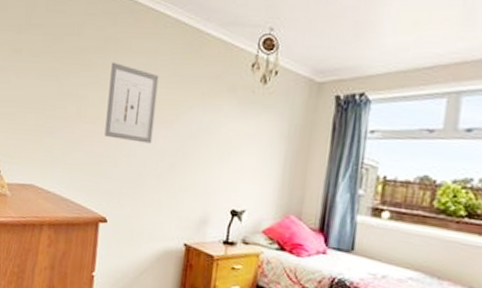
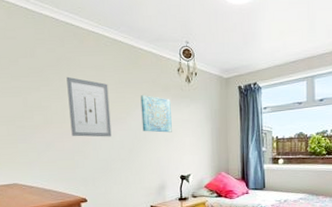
wall art: none [191,94,235,149] -> present [140,95,172,133]

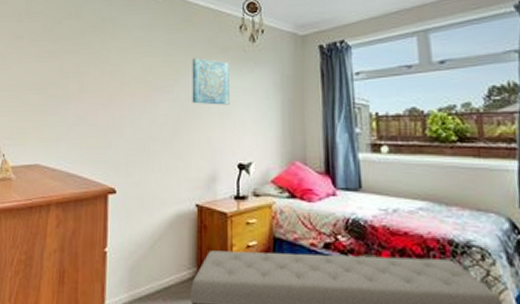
wall art: present [66,76,112,137] -> none [107,38,155,110]

